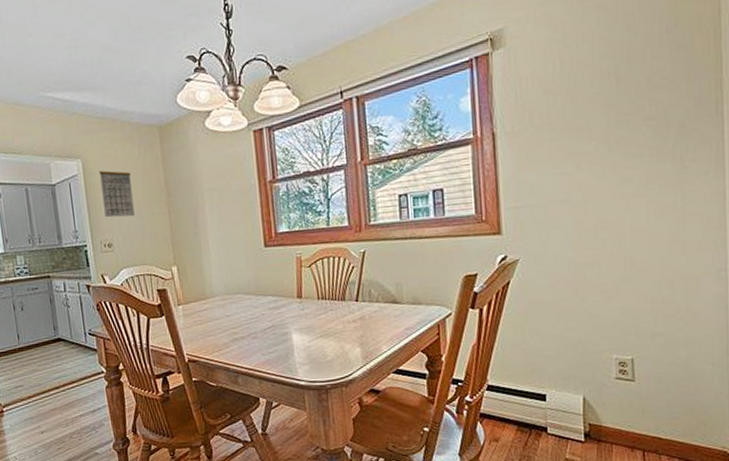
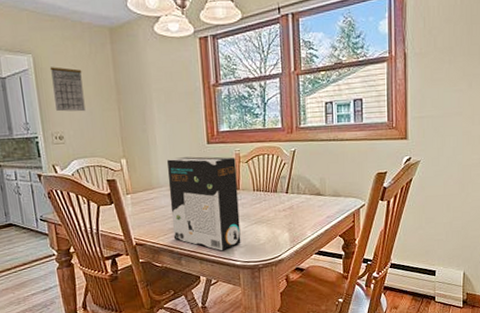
cereal box: none [221,261,305,368] -> present [167,156,241,250]

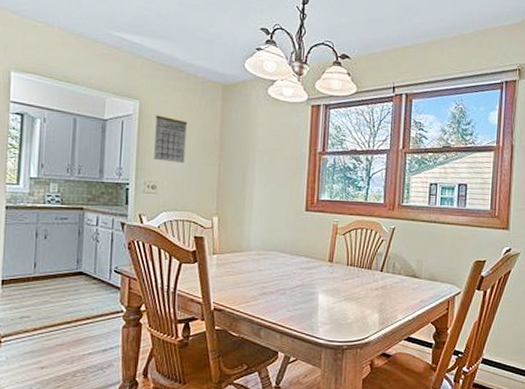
cereal box: present [167,156,241,250] -> none [256,221,333,325]

